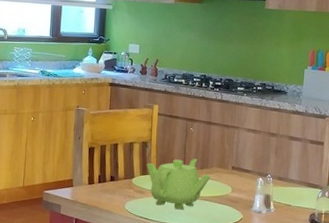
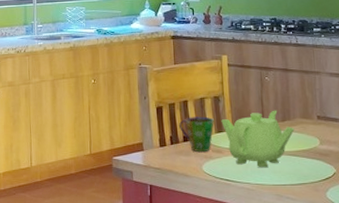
cup: none [107,159,140,191] -> present [178,116,214,152]

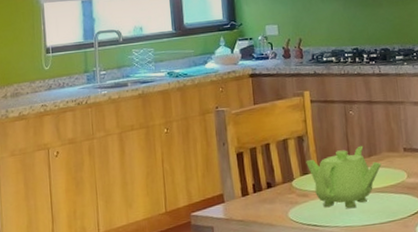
cup: present [178,116,214,152] -> none [261,159,299,198]

